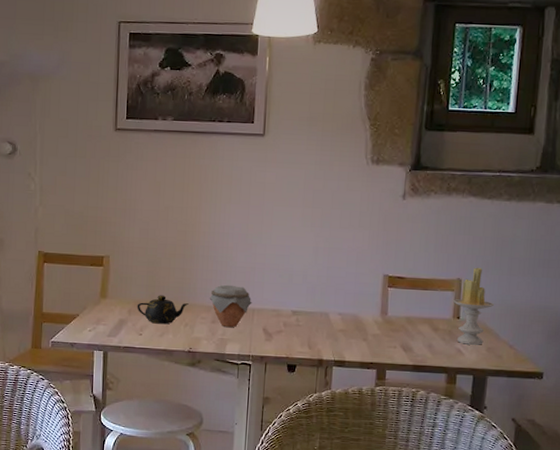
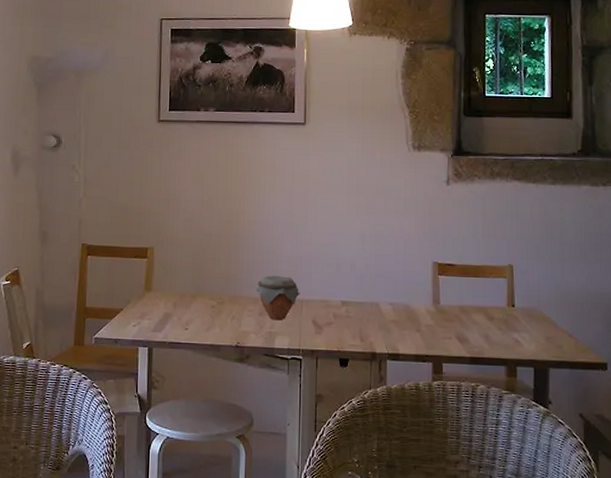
teapot: present [137,295,189,324] -> none [182,287,235,318]
candle: present [453,267,494,345] -> none [506,252,548,335]

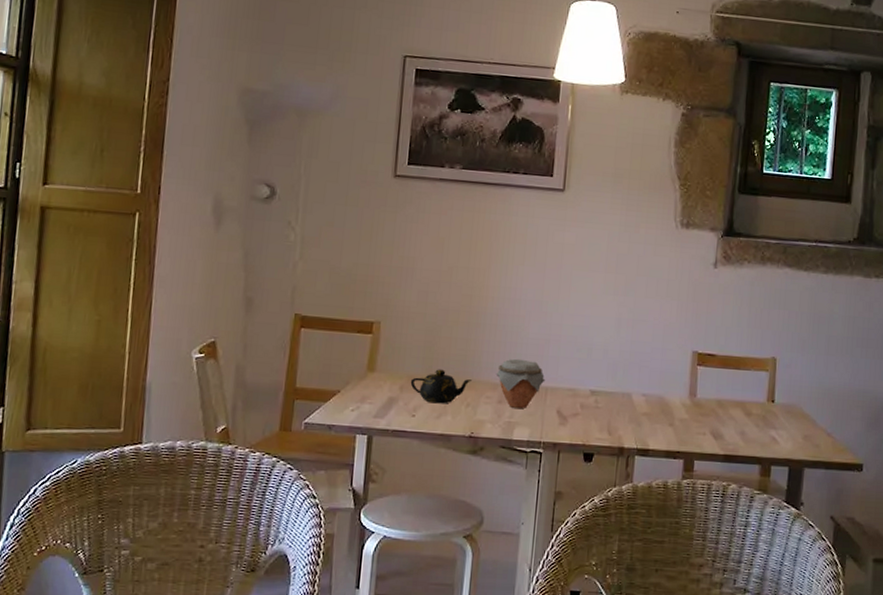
teapot: none [182,287,235,318] -> present [410,369,472,404]

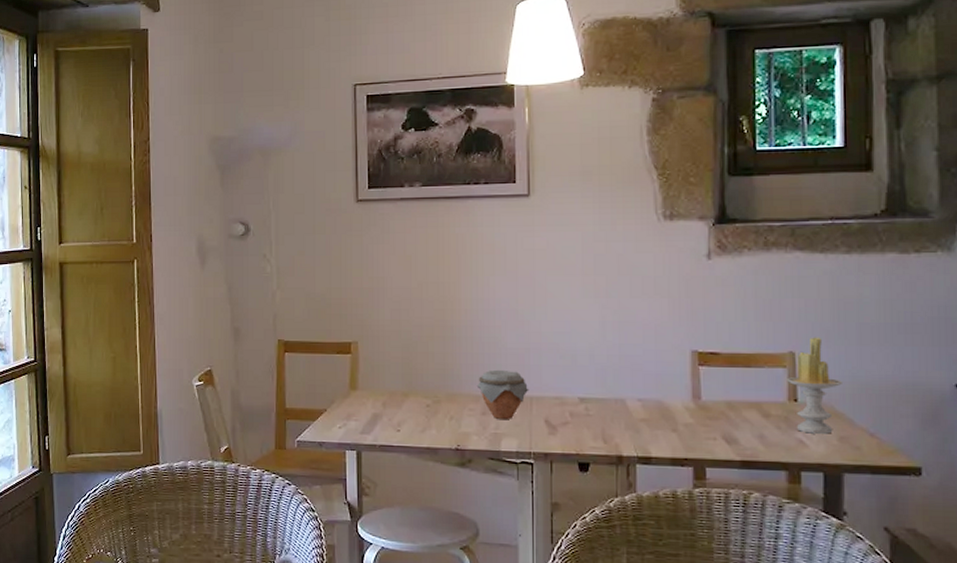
teapot: present [410,369,472,404] -> none [392,384,453,418]
candle: none [768,345,811,433] -> present [787,337,842,434]

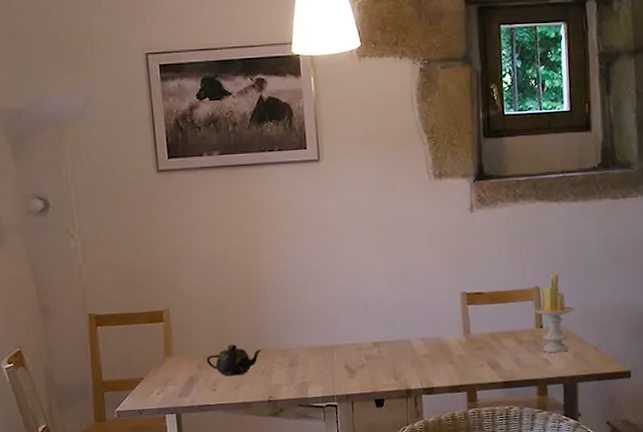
teapot: none [392,384,453,418] -> present [206,344,262,376]
jar: present [476,369,529,419] -> none [283,323,330,369]

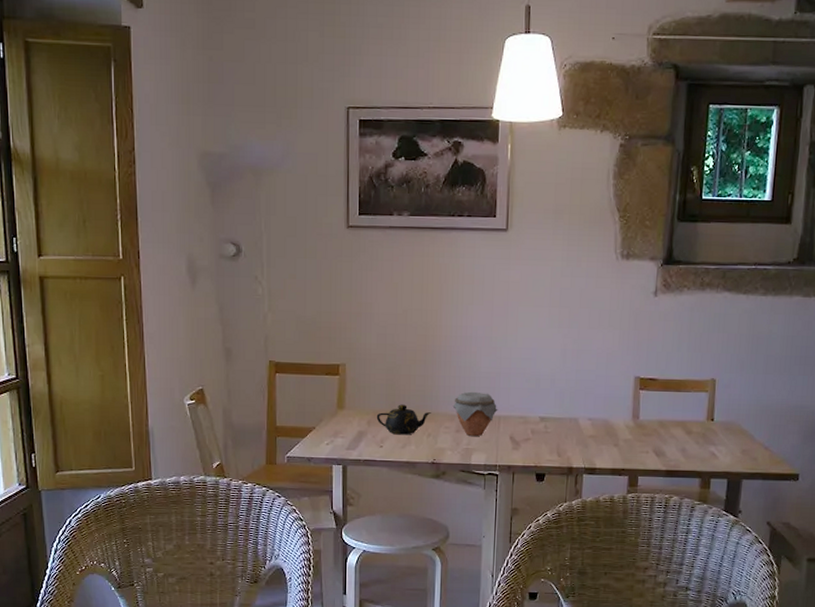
jar: none [283,323,330,369] -> present [452,391,498,436]
candle: present [534,272,574,353] -> none [707,366,749,448]

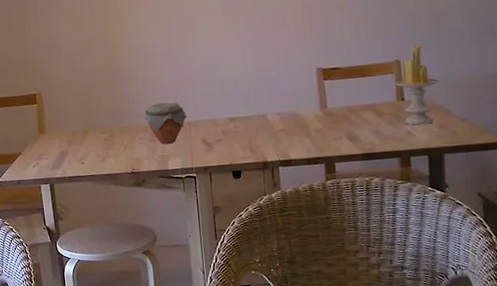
teapot: present [376,404,431,435] -> none [75,122,125,151]
candle: none [707,366,749,448] -> present [395,45,439,125]

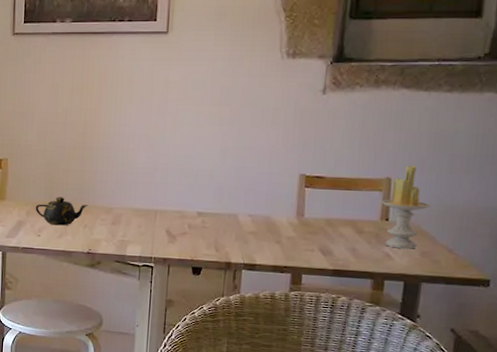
teapot: none [75,122,125,151] -> present [35,197,88,226]
jar: present [144,102,187,144] -> none [109,186,155,229]

